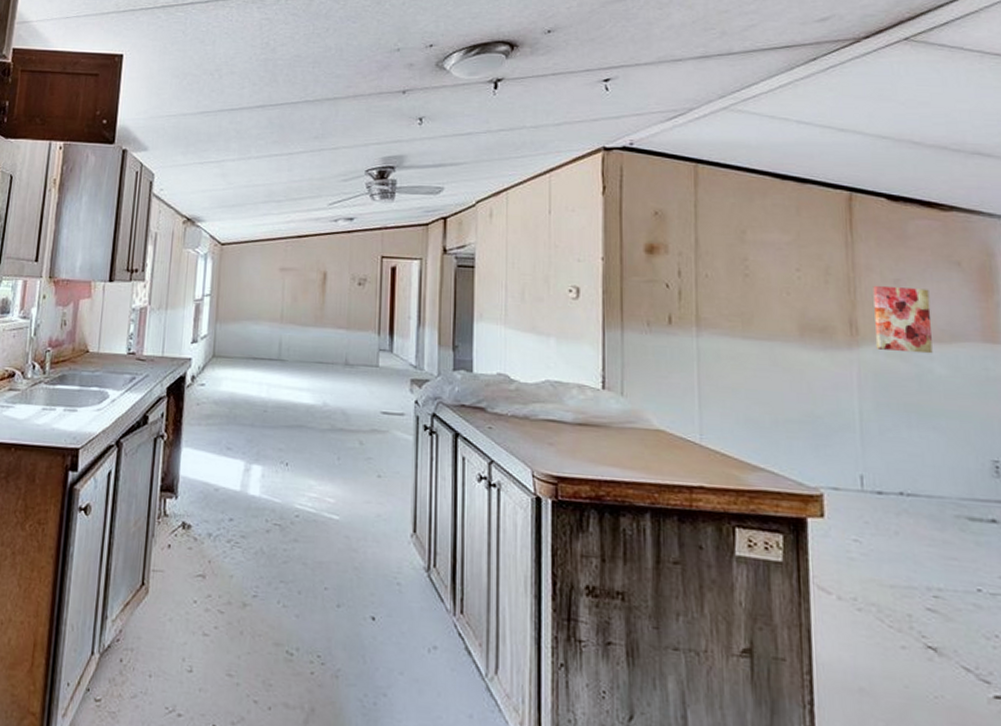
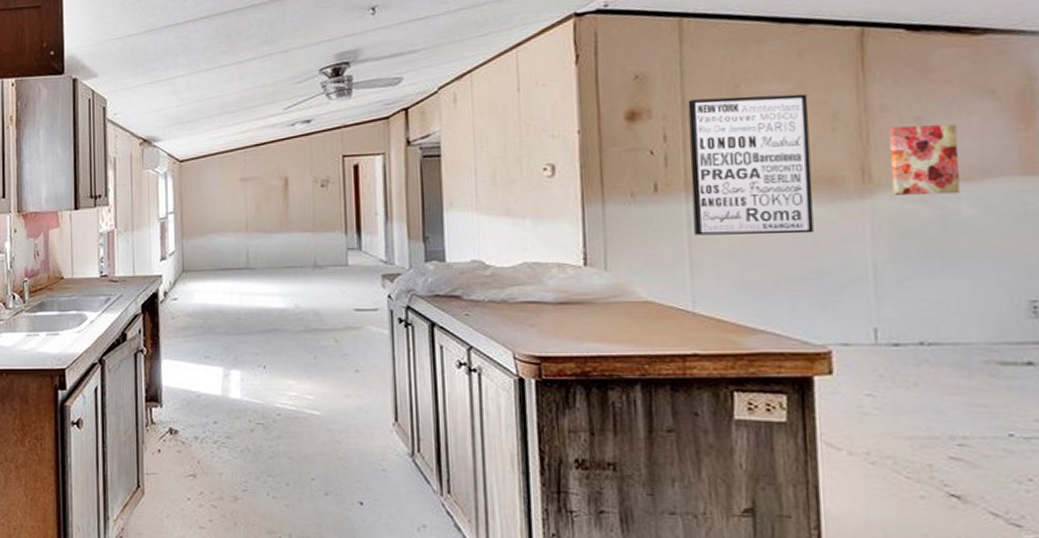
wall art: none [700,240,809,378] -> present [688,94,814,236]

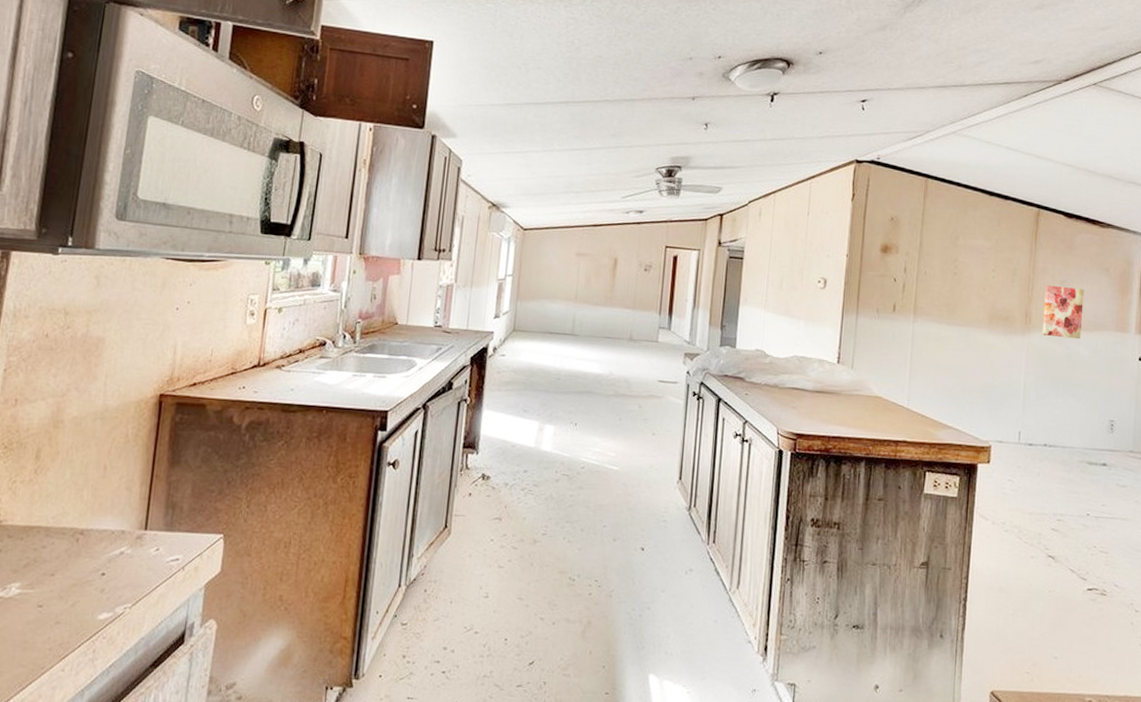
wall art: present [688,94,814,236] -> none [916,243,1000,357]

